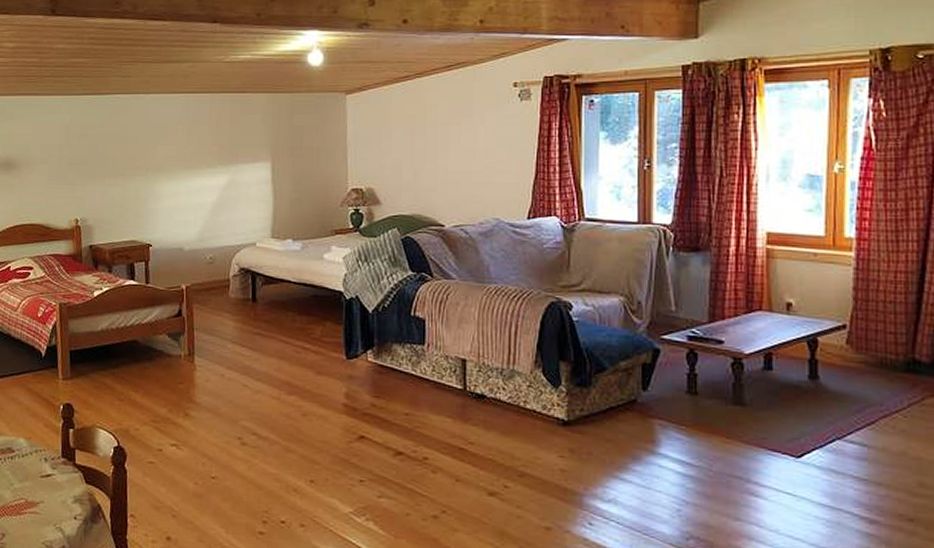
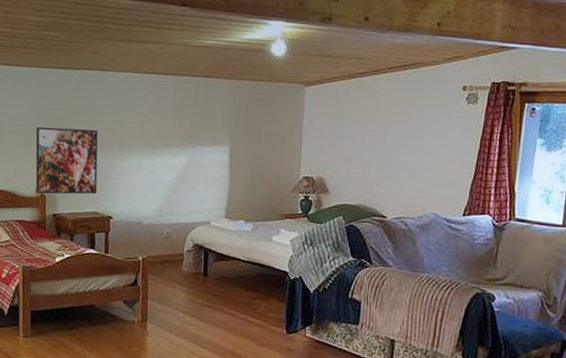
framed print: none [68,154,135,226] -> present [35,126,98,195]

